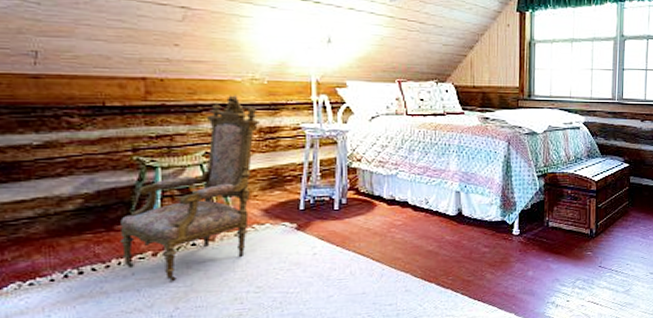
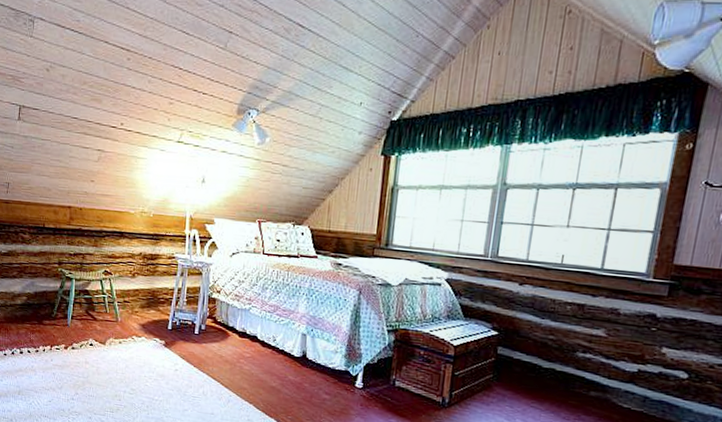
armchair: present [120,95,260,282] -> none [45,224,144,372]

